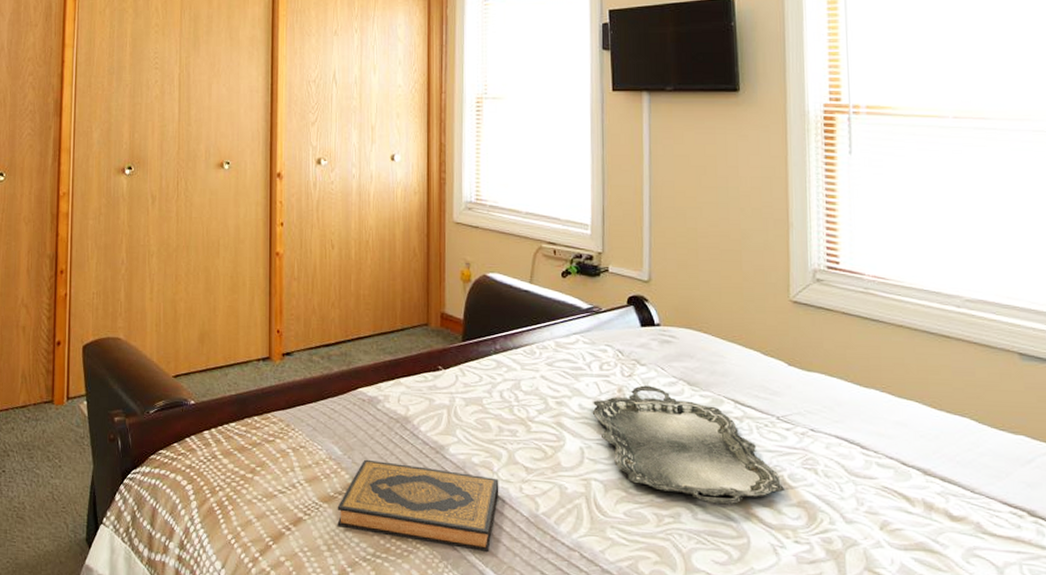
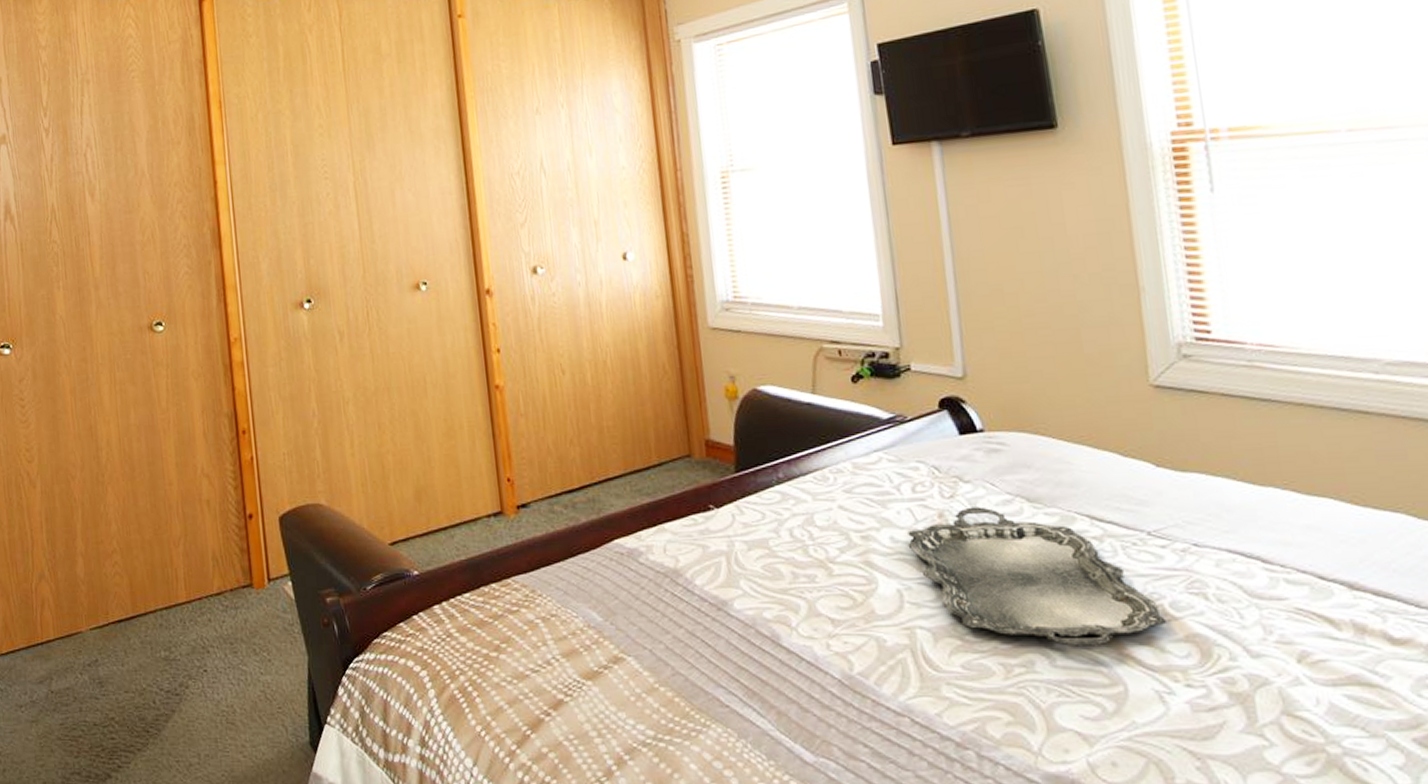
hardback book: present [337,459,499,553] -> none [604,624,802,726]

